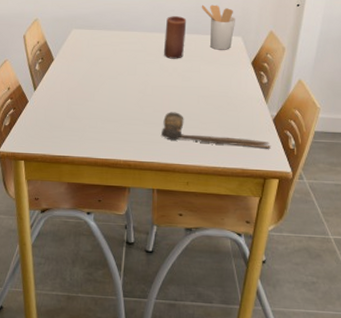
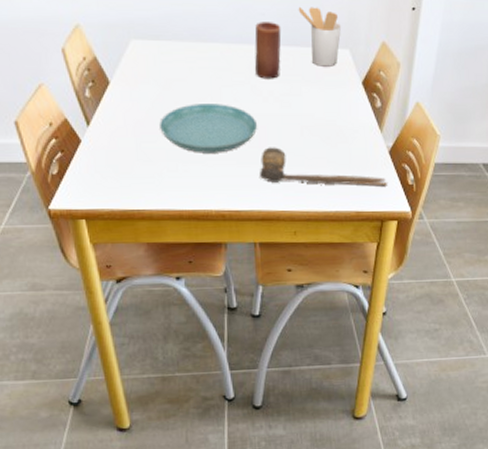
saucer: none [87,76,163,115] -> present [160,104,258,153]

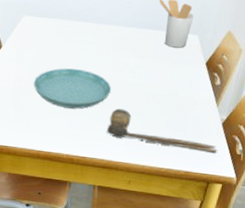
candle: present [254,22,282,79] -> none [116,8,143,54]

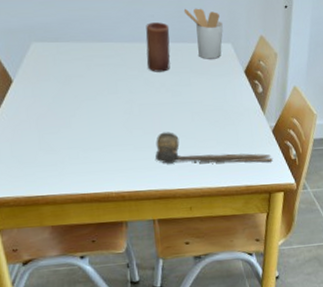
saucer: present [34,68,112,109] -> none [60,95,152,141]
candle: none [116,8,143,54] -> present [146,22,171,72]

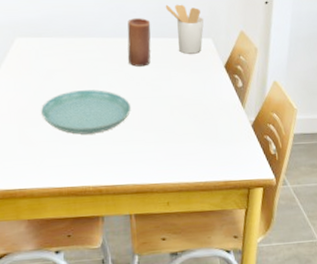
saucer: none [60,95,152,141] -> present [41,90,132,135]
spoon: present [155,132,274,164] -> none [134,126,253,158]

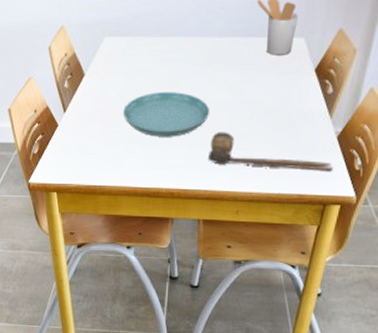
candle: present [127,18,151,67] -> none [212,15,240,69]
spoon: none [134,126,253,158] -> present [208,132,334,171]

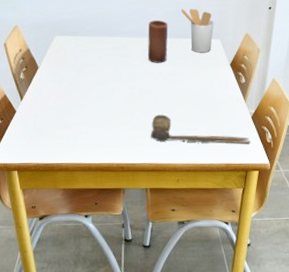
saucer: present [123,92,210,137] -> none [75,82,150,120]
candle: none [212,15,240,69] -> present [148,20,168,63]

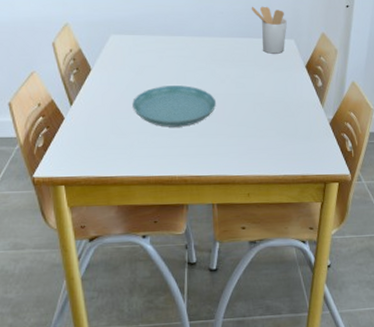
saucer: none [75,82,150,120] -> present [132,85,217,127]
candle: present [148,20,168,63] -> none [214,19,237,65]
spoon: present [151,114,251,144] -> none [218,121,330,153]

